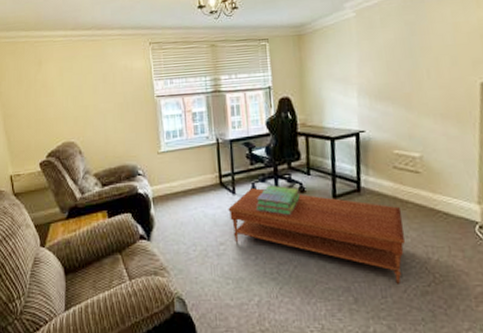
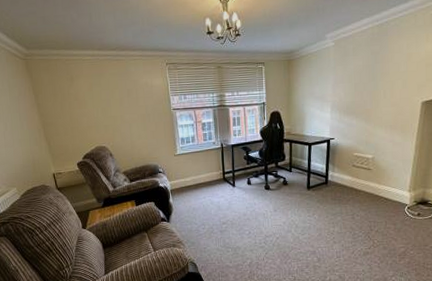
coffee table: present [228,188,406,284] -> none [229,182,357,248]
stack of books: present [256,185,300,216] -> none [251,179,283,202]

